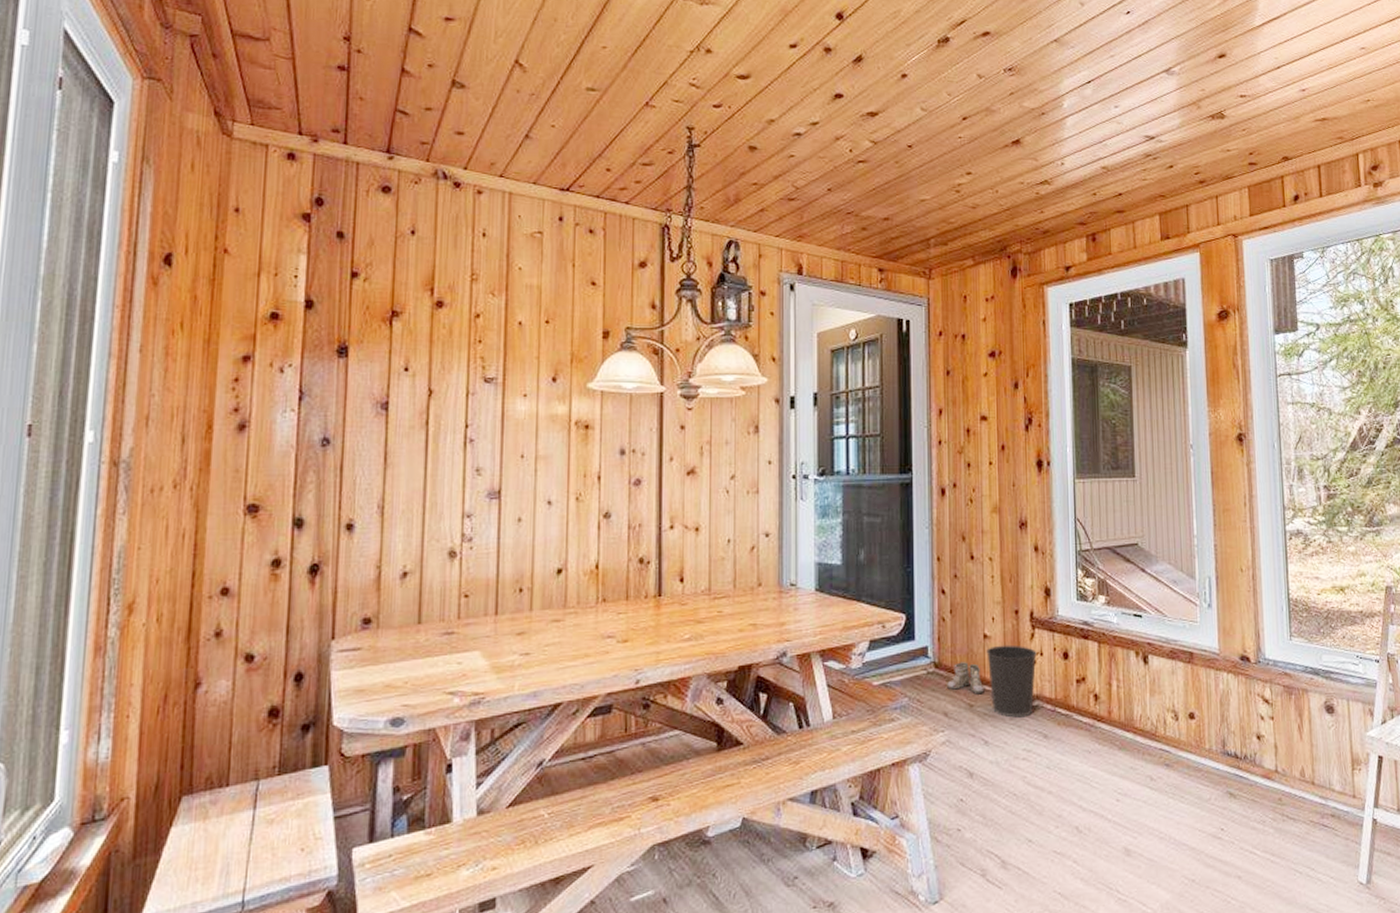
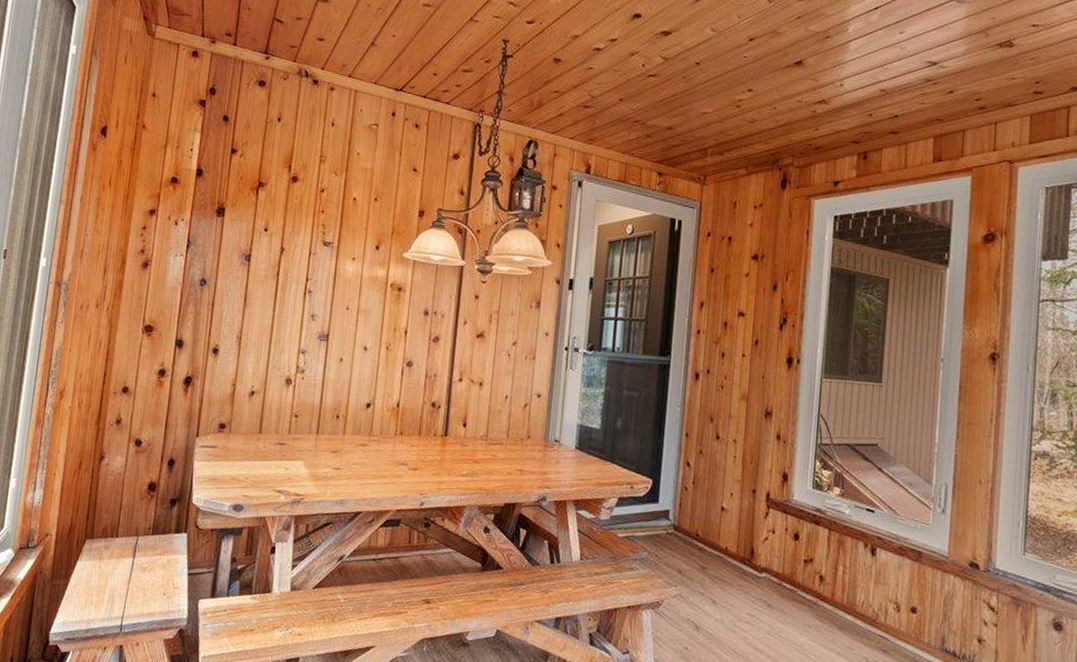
boots: present [947,662,984,695] -> none [683,528,717,559]
wastebasket: present [986,645,1037,718] -> none [722,518,769,586]

